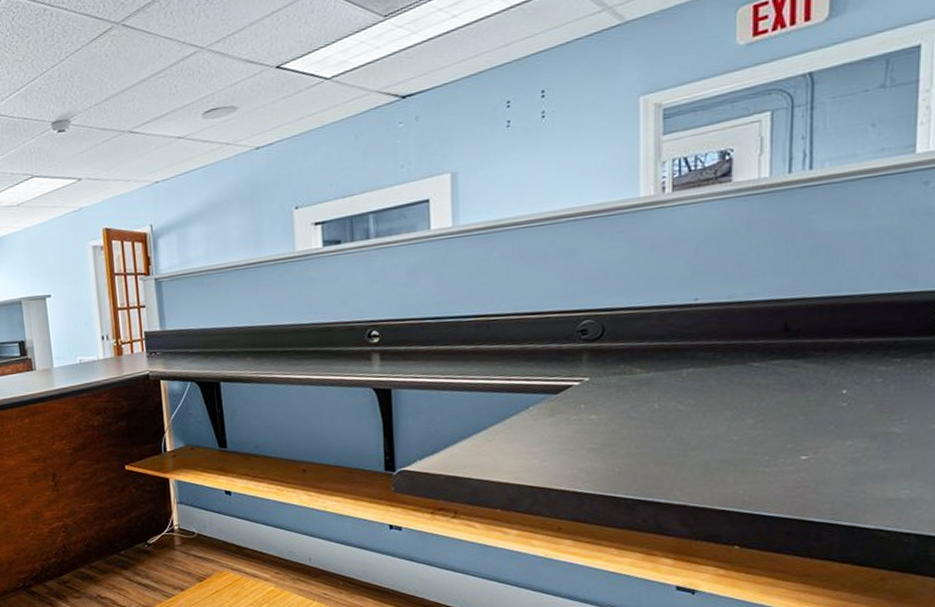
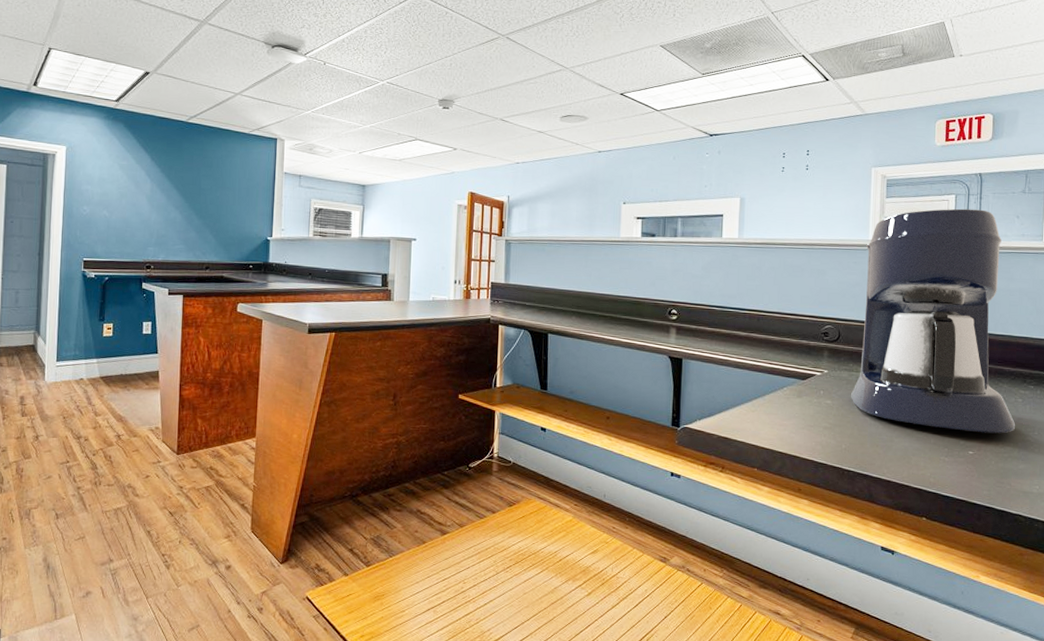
coffee maker: none [623,124,873,432] -> present [850,208,1016,434]

